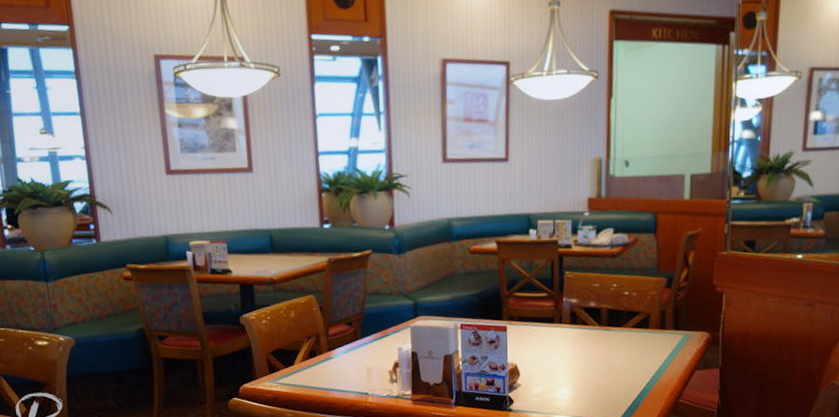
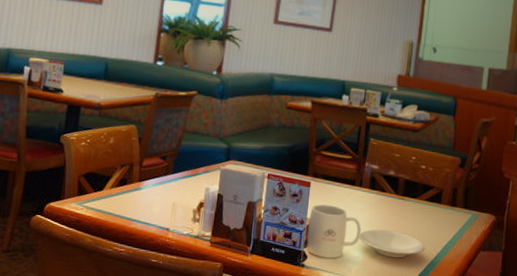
mug: none [510,346,567,400] -> present [306,204,362,259]
saucer: none [565,363,636,390] -> present [359,229,425,258]

